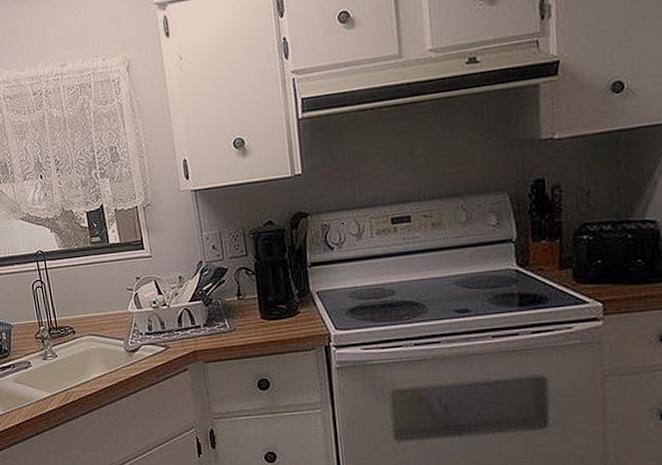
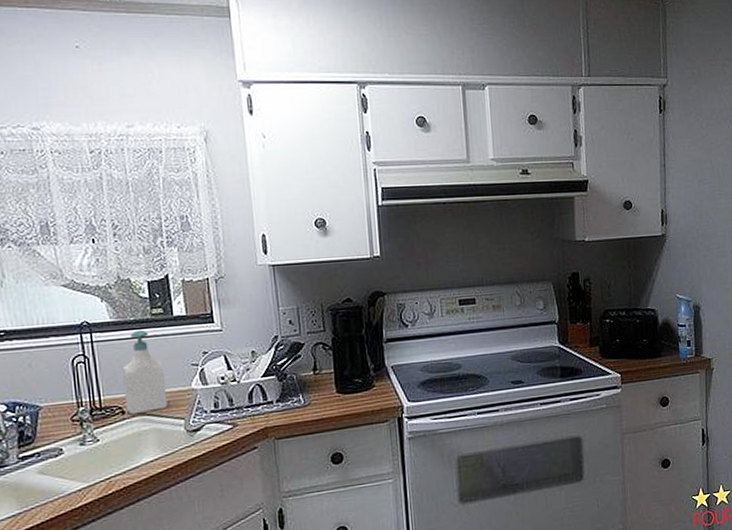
soap bottle: none [70,257,109,335] -> present [122,329,168,415]

